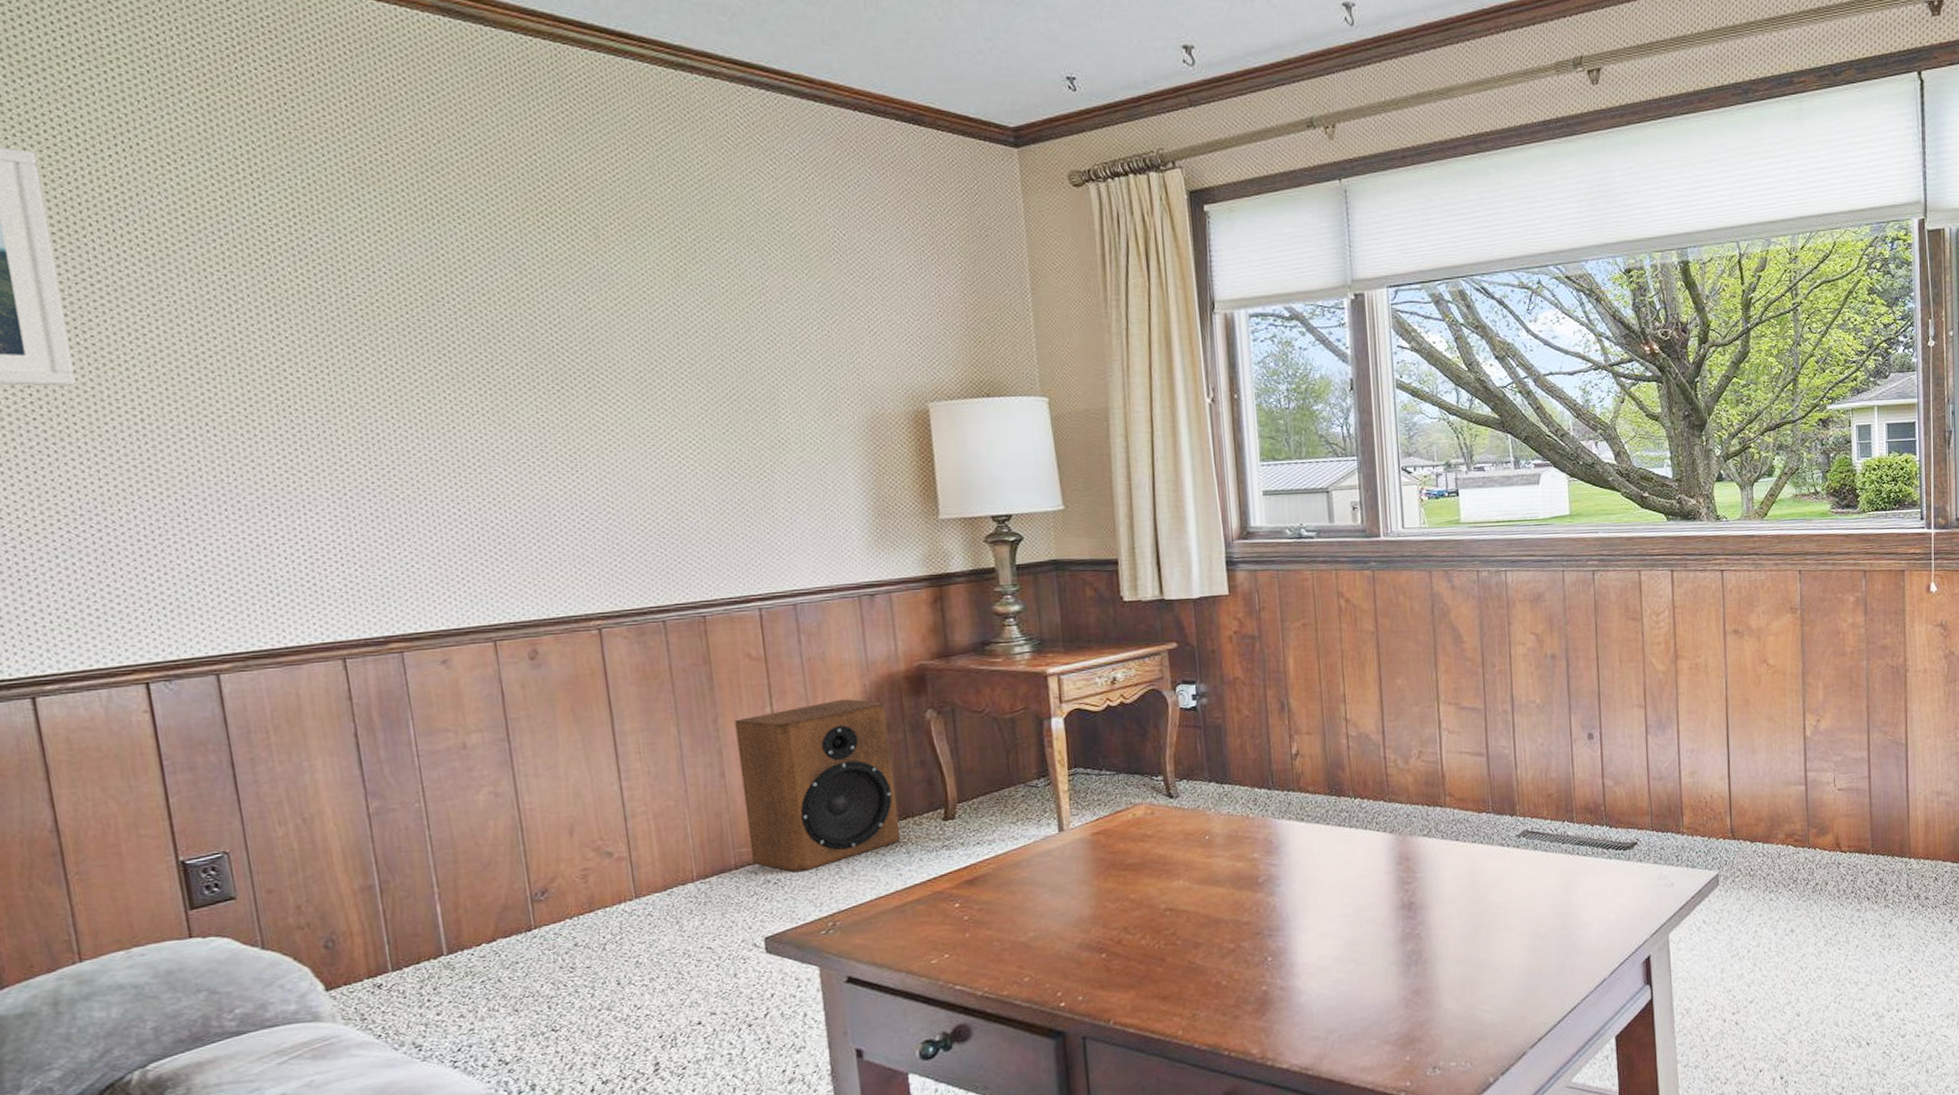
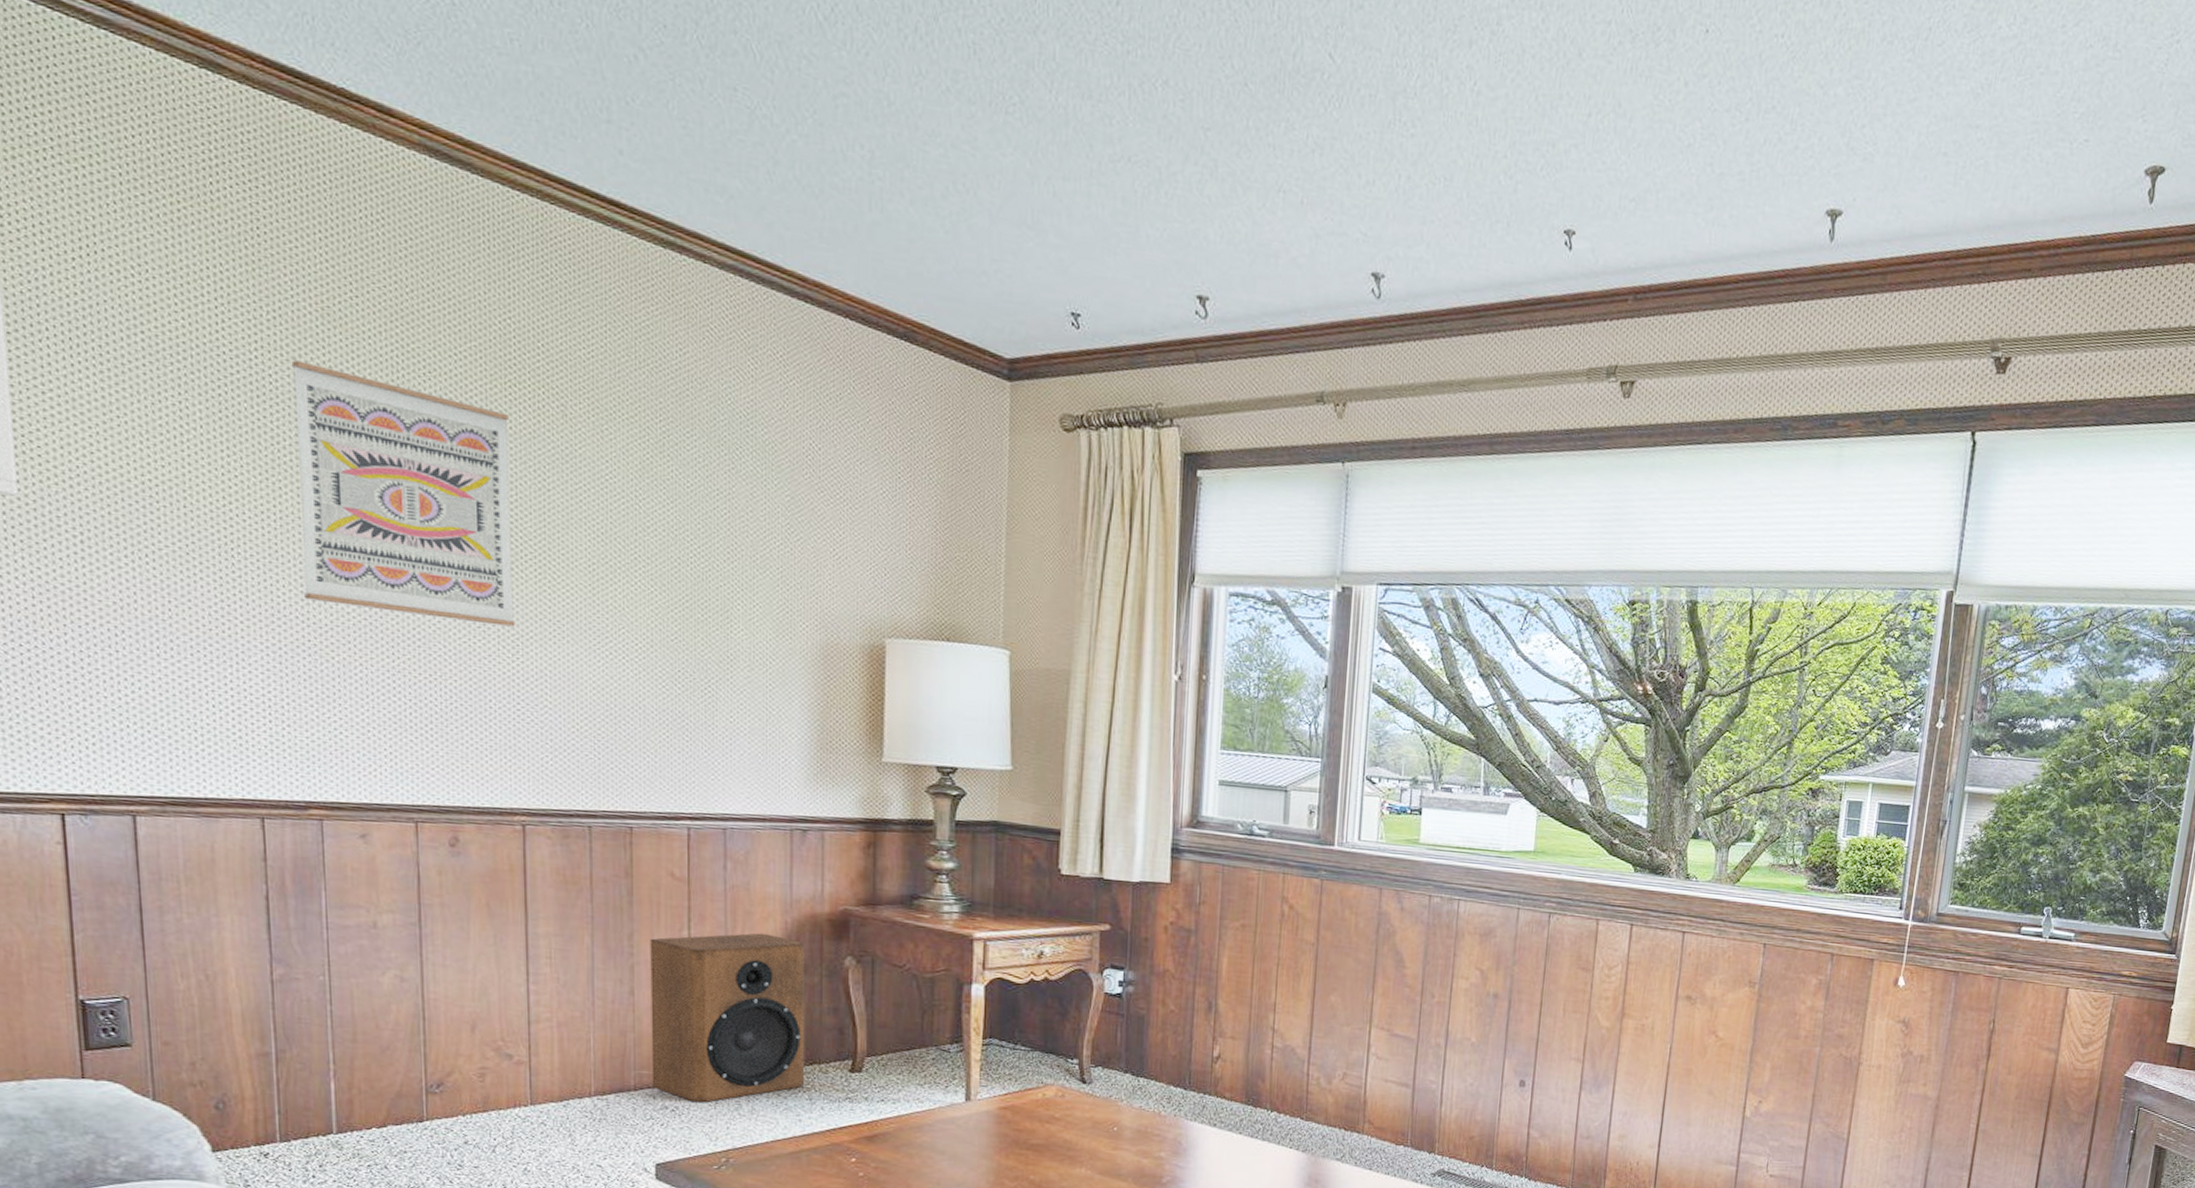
wall art: none [329,221,572,444] -> present [291,360,516,627]

